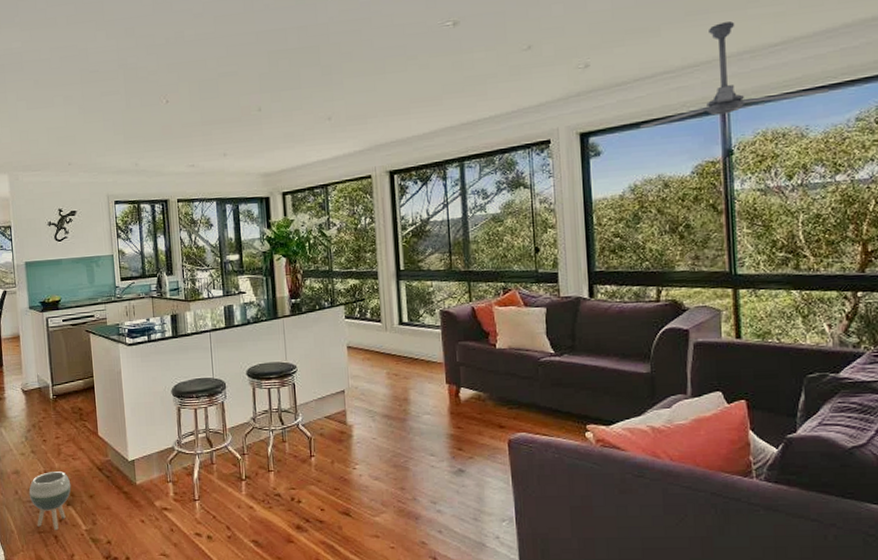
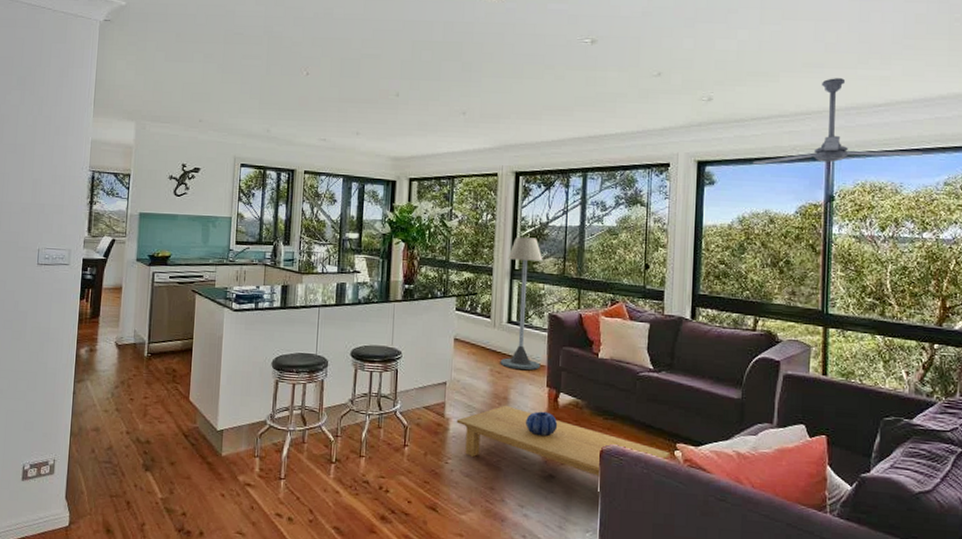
planter: present [29,471,71,531] -> none [106,433,153,496]
coffee table: none [359,406,581,466] -> present [456,405,671,477]
floor lamp: none [391,235,438,369] -> present [500,237,543,370]
decorative bowl: none [429,408,462,433] -> present [526,411,558,437]

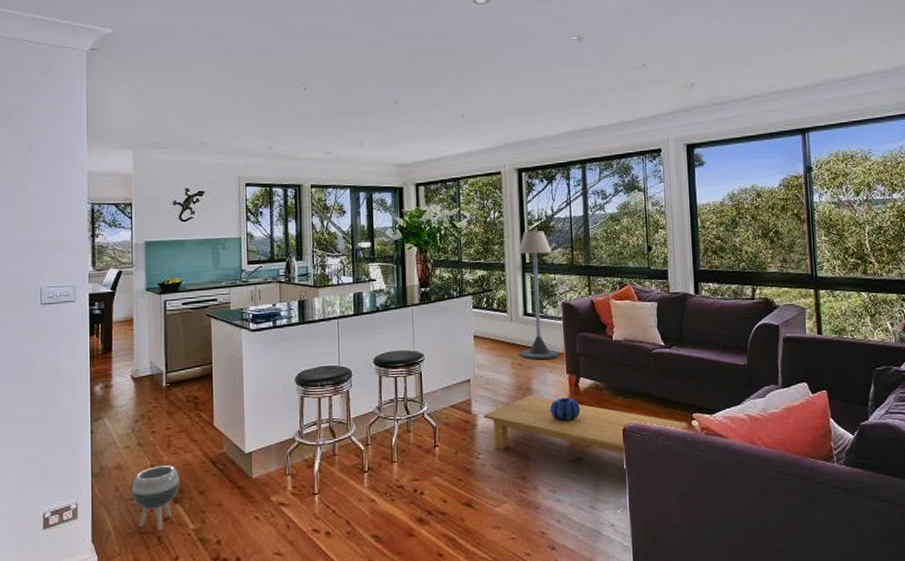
planter: none [106,433,153,496] -> present [131,465,180,531]
ceiling fan: present [753,78,922,165] -> none [737,57,885,144]

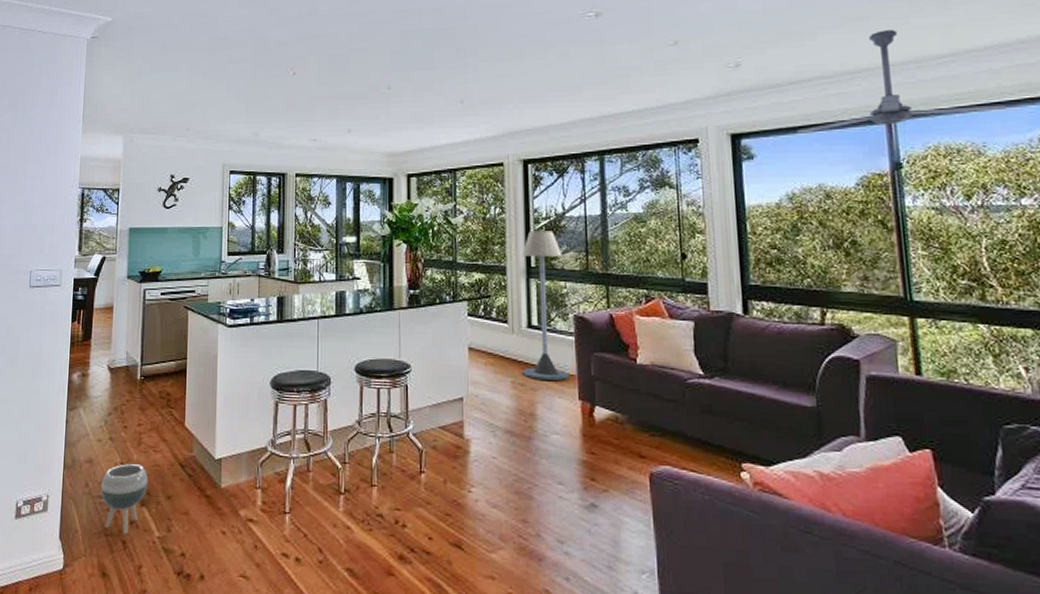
coffee table: present [483,395,688,454] -> none [477,422,736,506]
decorative bowl: present [550,397,581,422] -> none [558,428,596,458]
ceiling fan: none [737,57,885,144] -> present [797,30,1006,133]

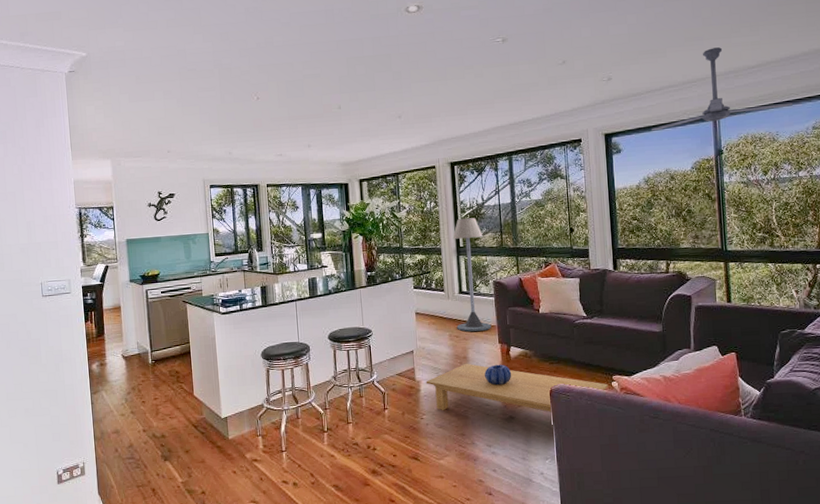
planter: present [100,464,148,535] -> none [128,430,169,484]
coffee table: none [477,422,736,506] -> present [426,363,609,413]
decorative bowl: none [558,428,596,458] -> present [485,364,512,386]

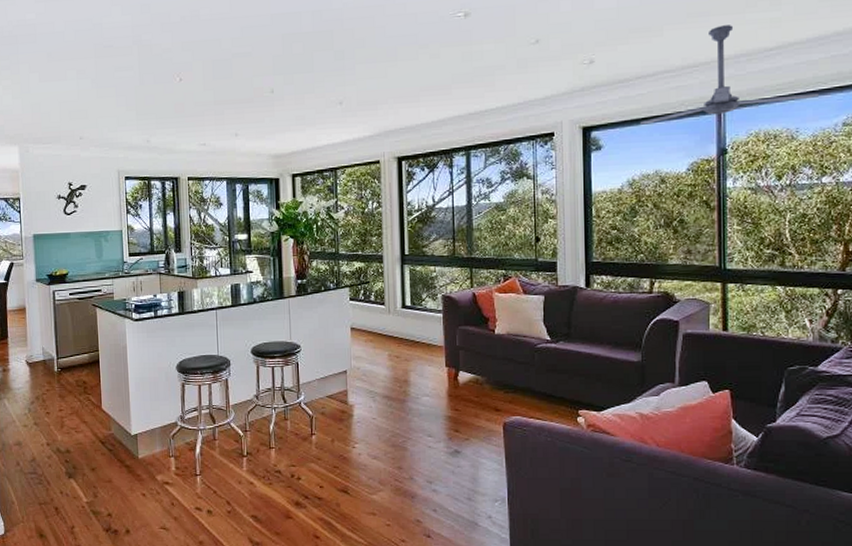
coffee table: present [426,363,609,413] -> none [360,387,573,448]
floor lamp: present [452,217,492,332] -> none [397,221,438,352]
decorative bowl: present [485,364,512,386] -> none [428,390,460,415]

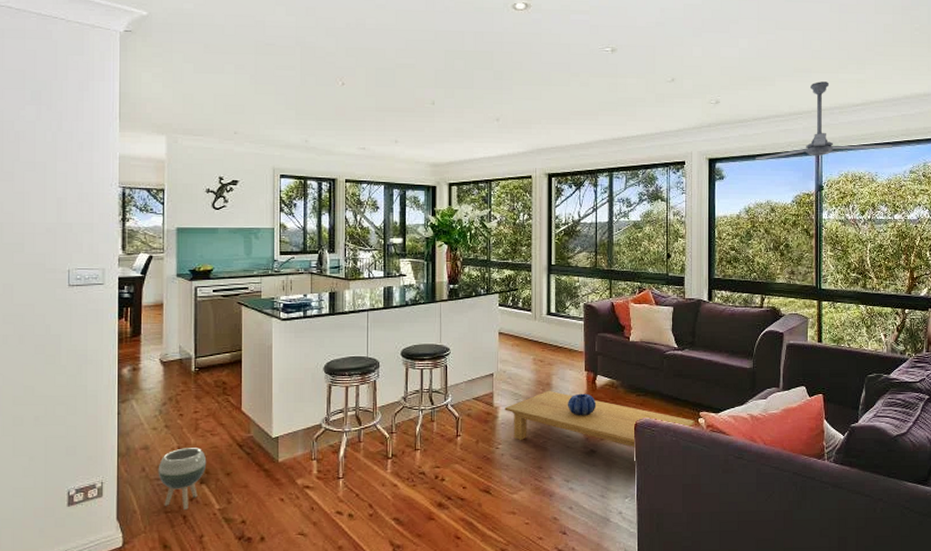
planter: none [30,444,73,503] -> present [158,448,207,511]
coffee table: none [360,387,573,448] -> present [504,390,695,448]
decorative bowl: none [428,390,460,415] -> present [568,393,597,416]

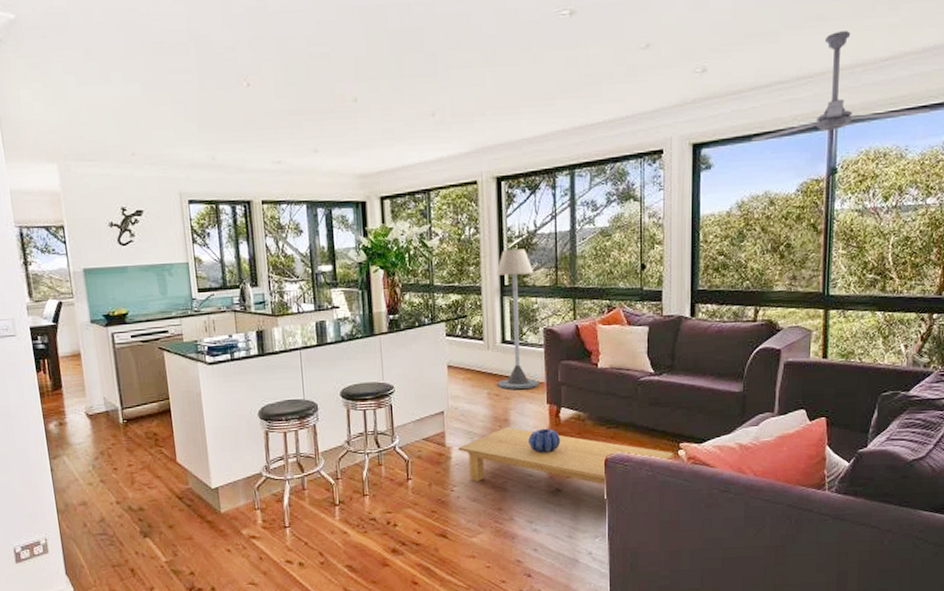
planter: present [158,448,207,511] -> none [99,501,148,564]
floor lamp: none [542,234,579,356] -> present [496,249,539,389]

